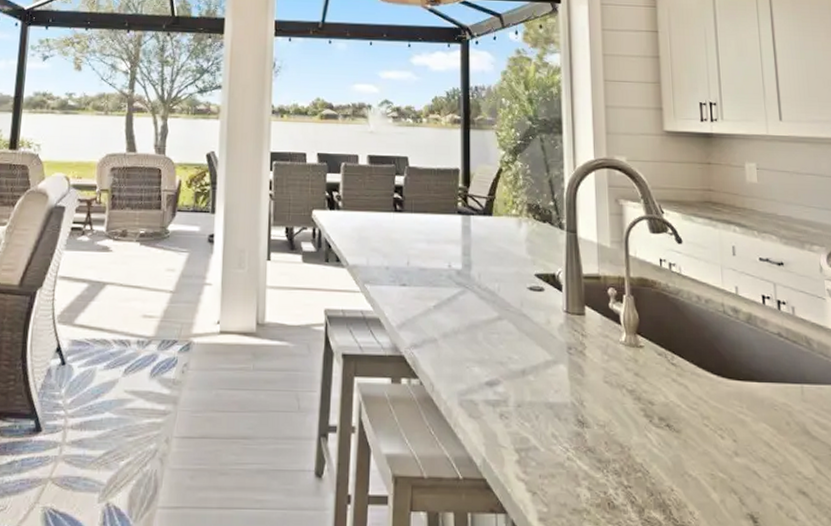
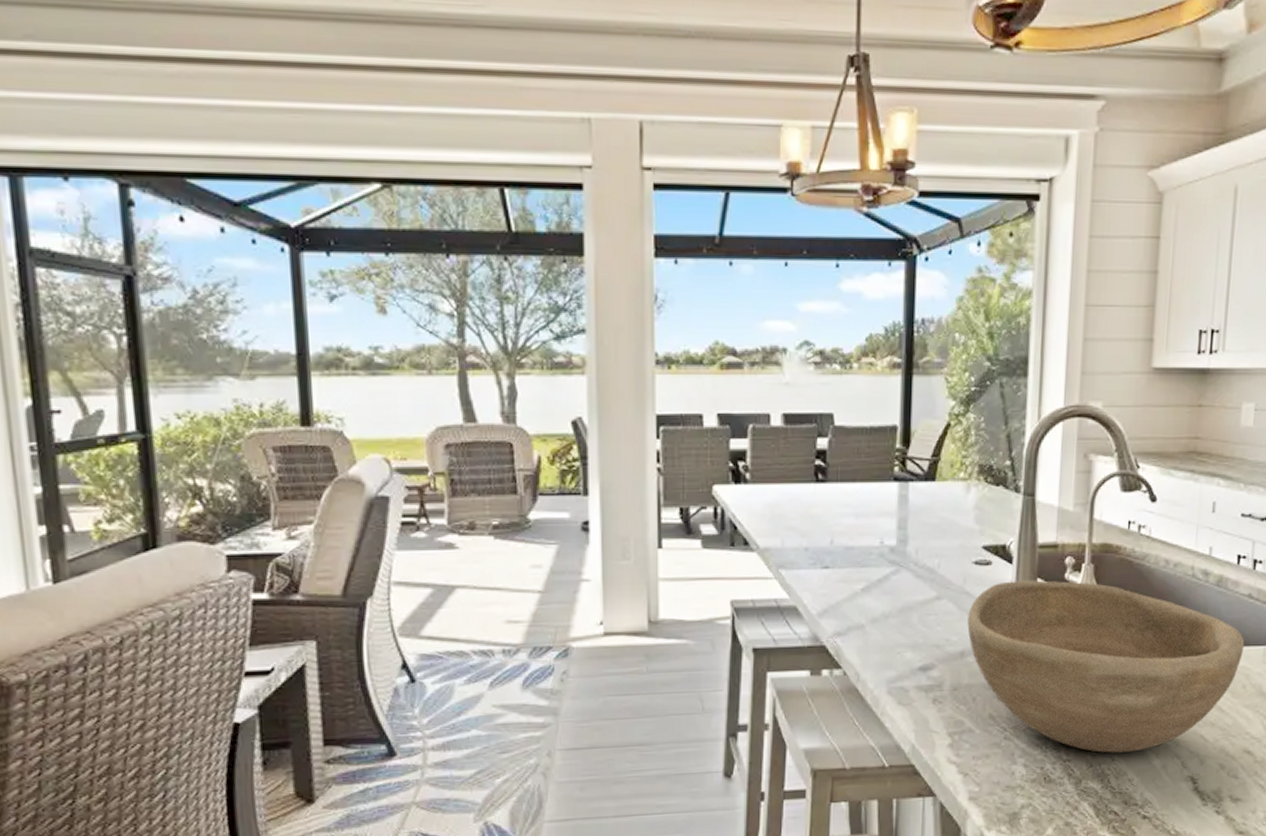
bowl: none [526,307,782,483] -> present [967,580,1245,753]

